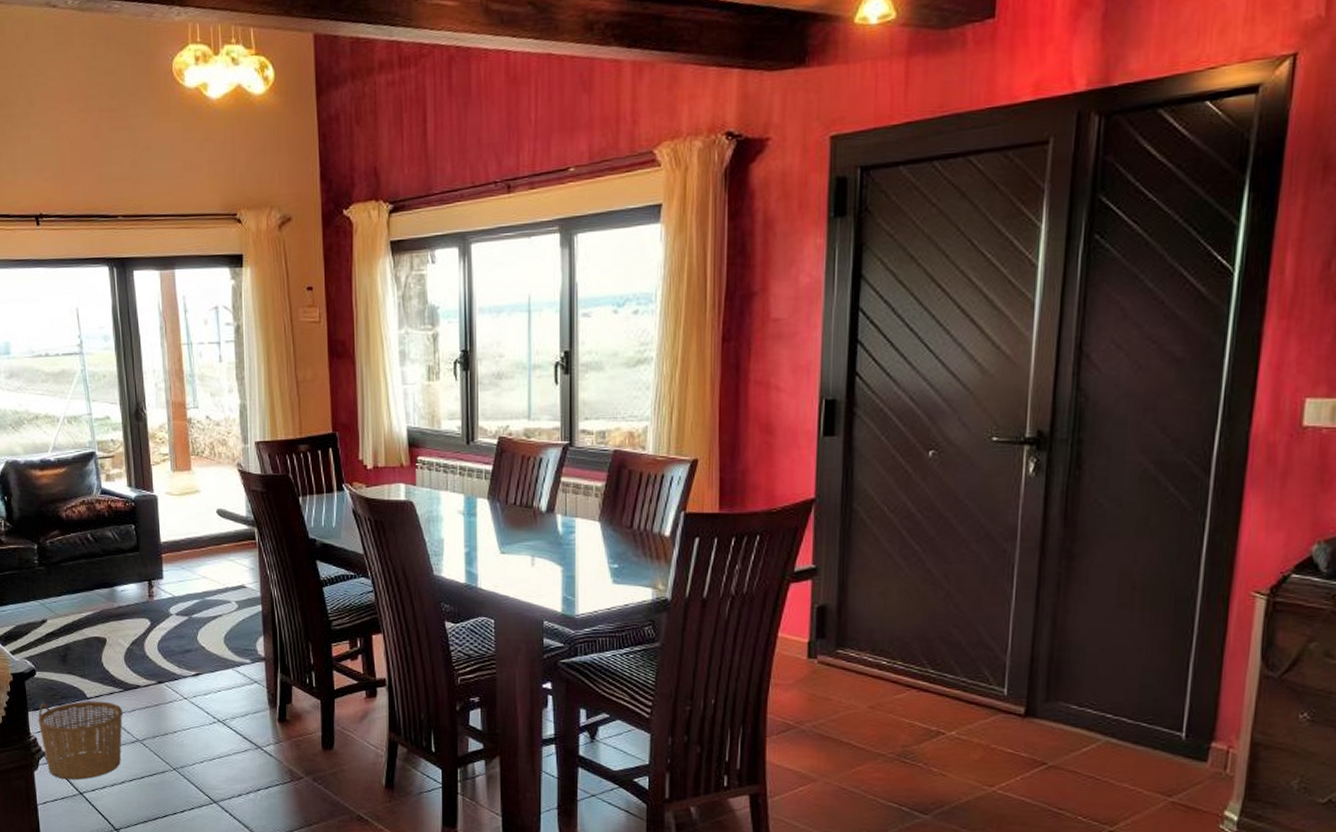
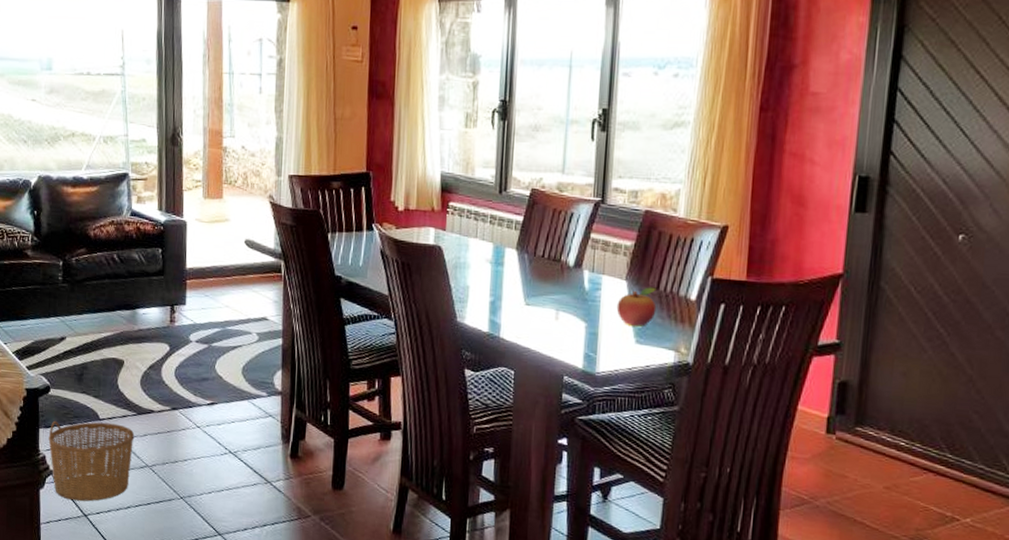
fruit: none [591,526,631,566] -> present [616,287,657,327]

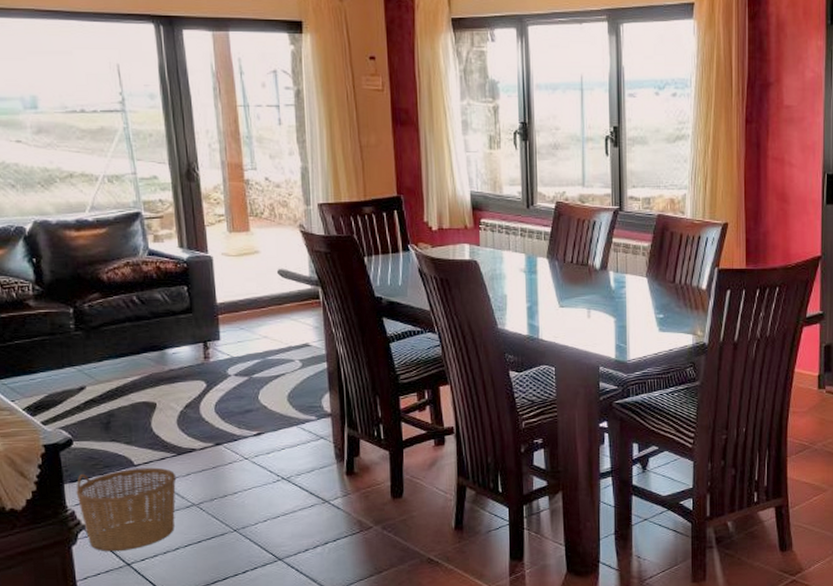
fruit: present [616,287,657,327] -> none [640,281,674,316]

